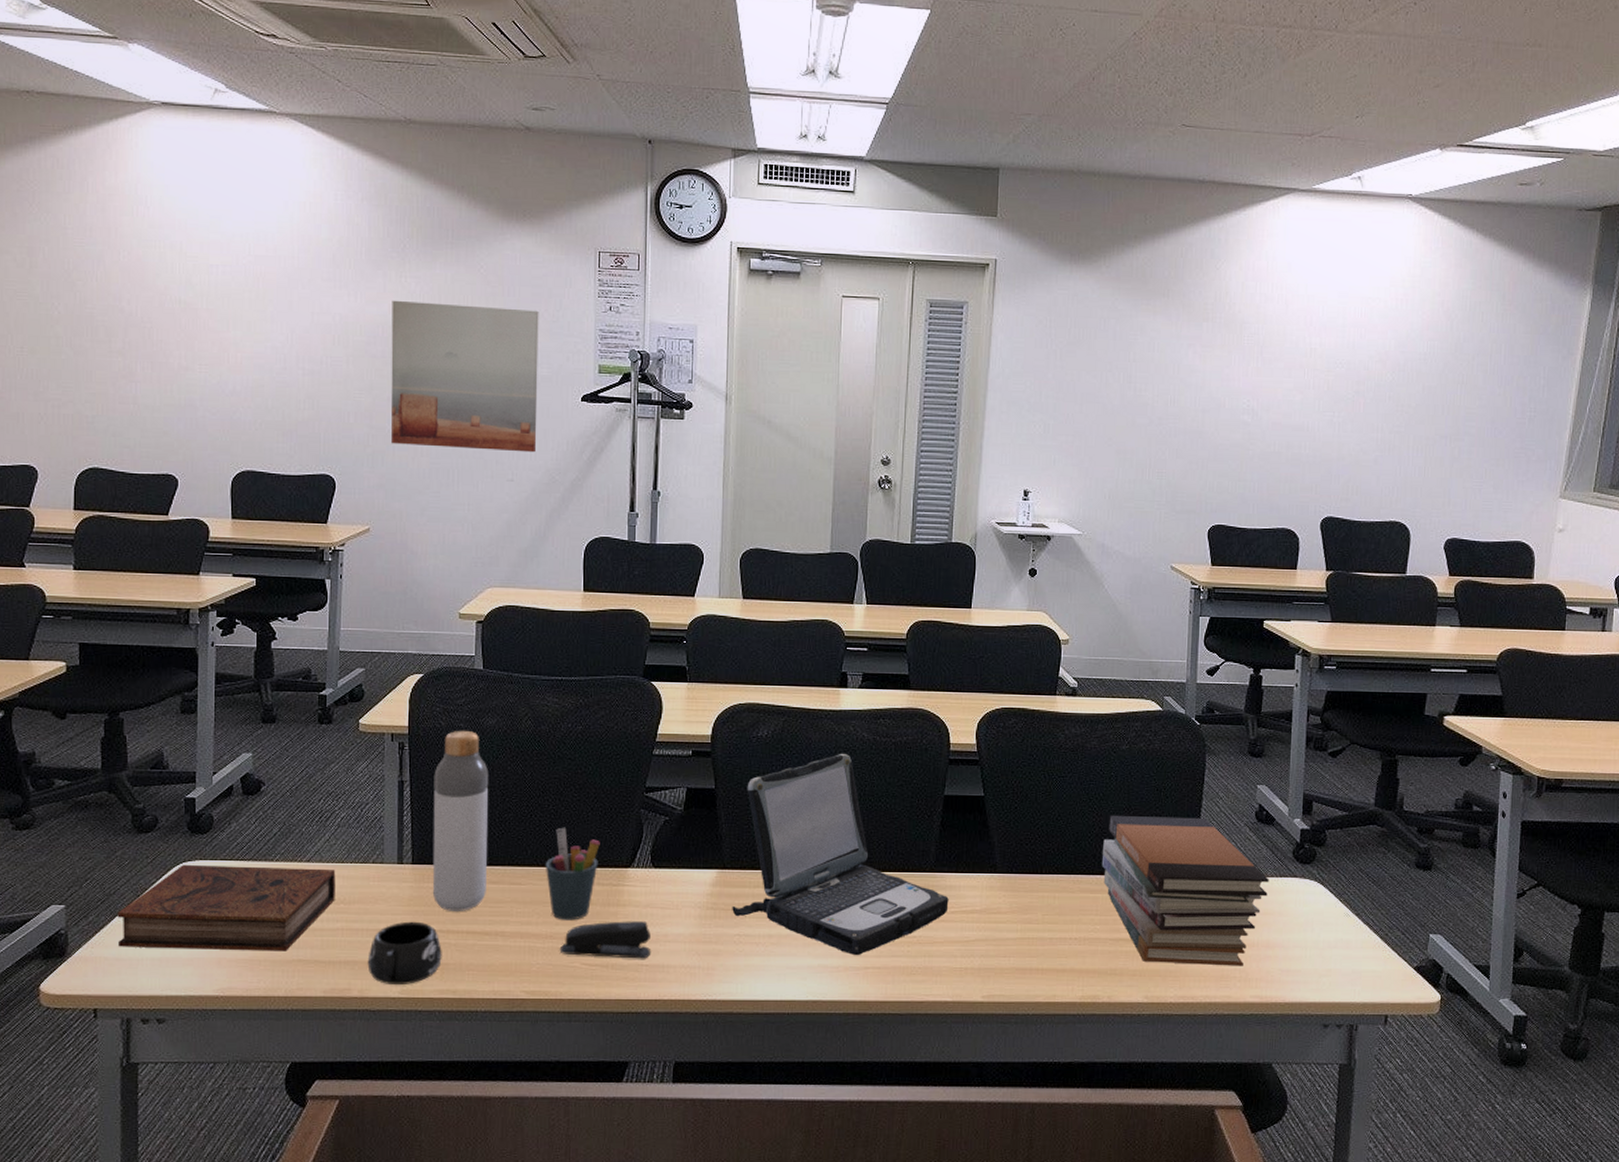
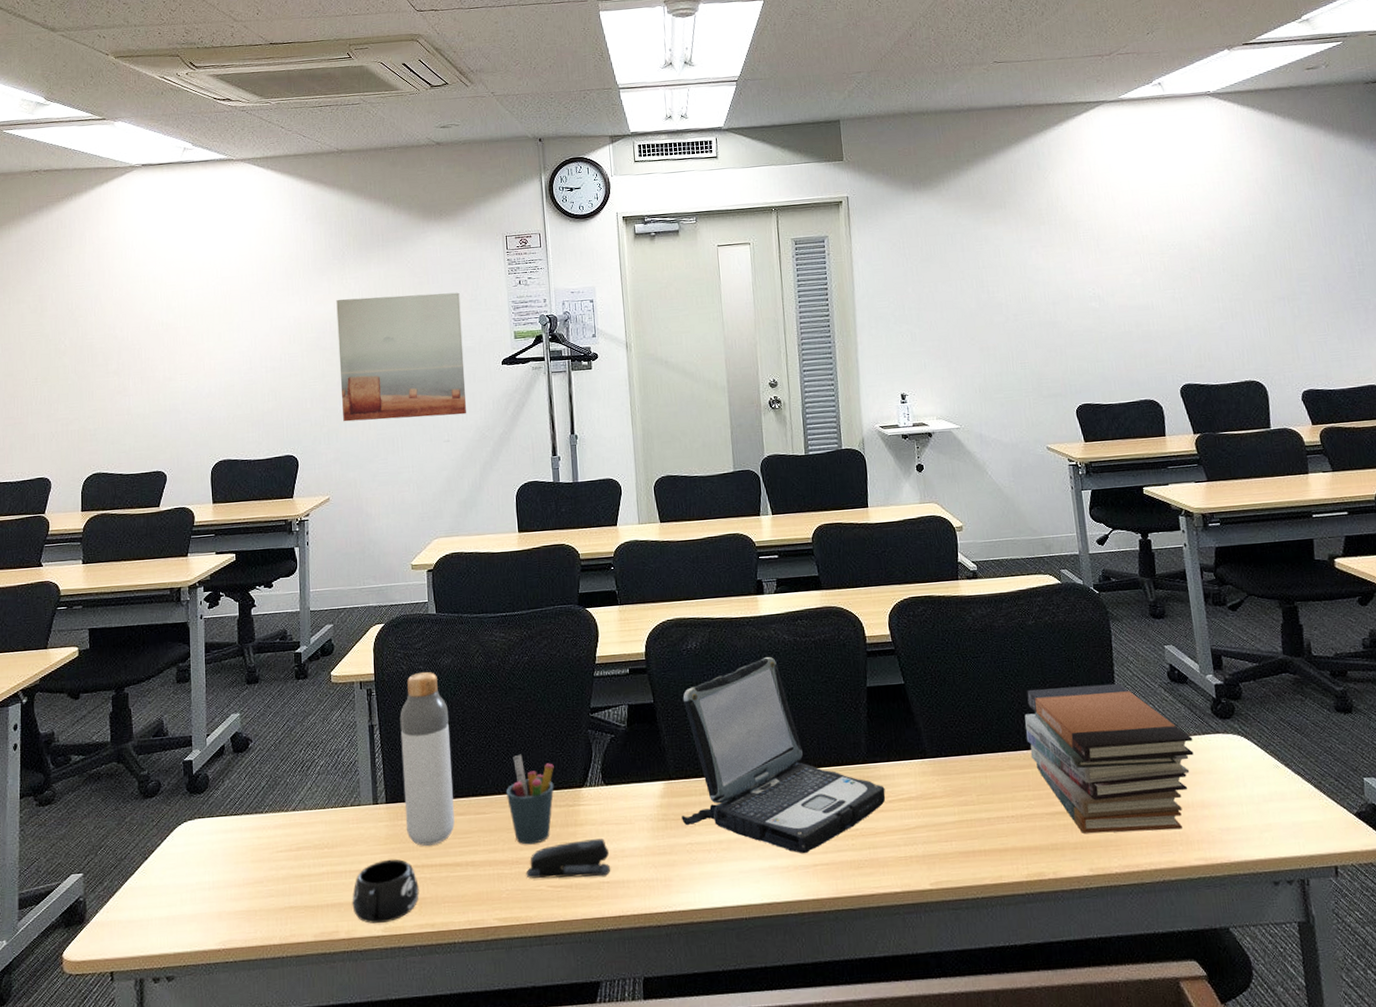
book: present [117,864,336,952] -> none [128,815,320,910]

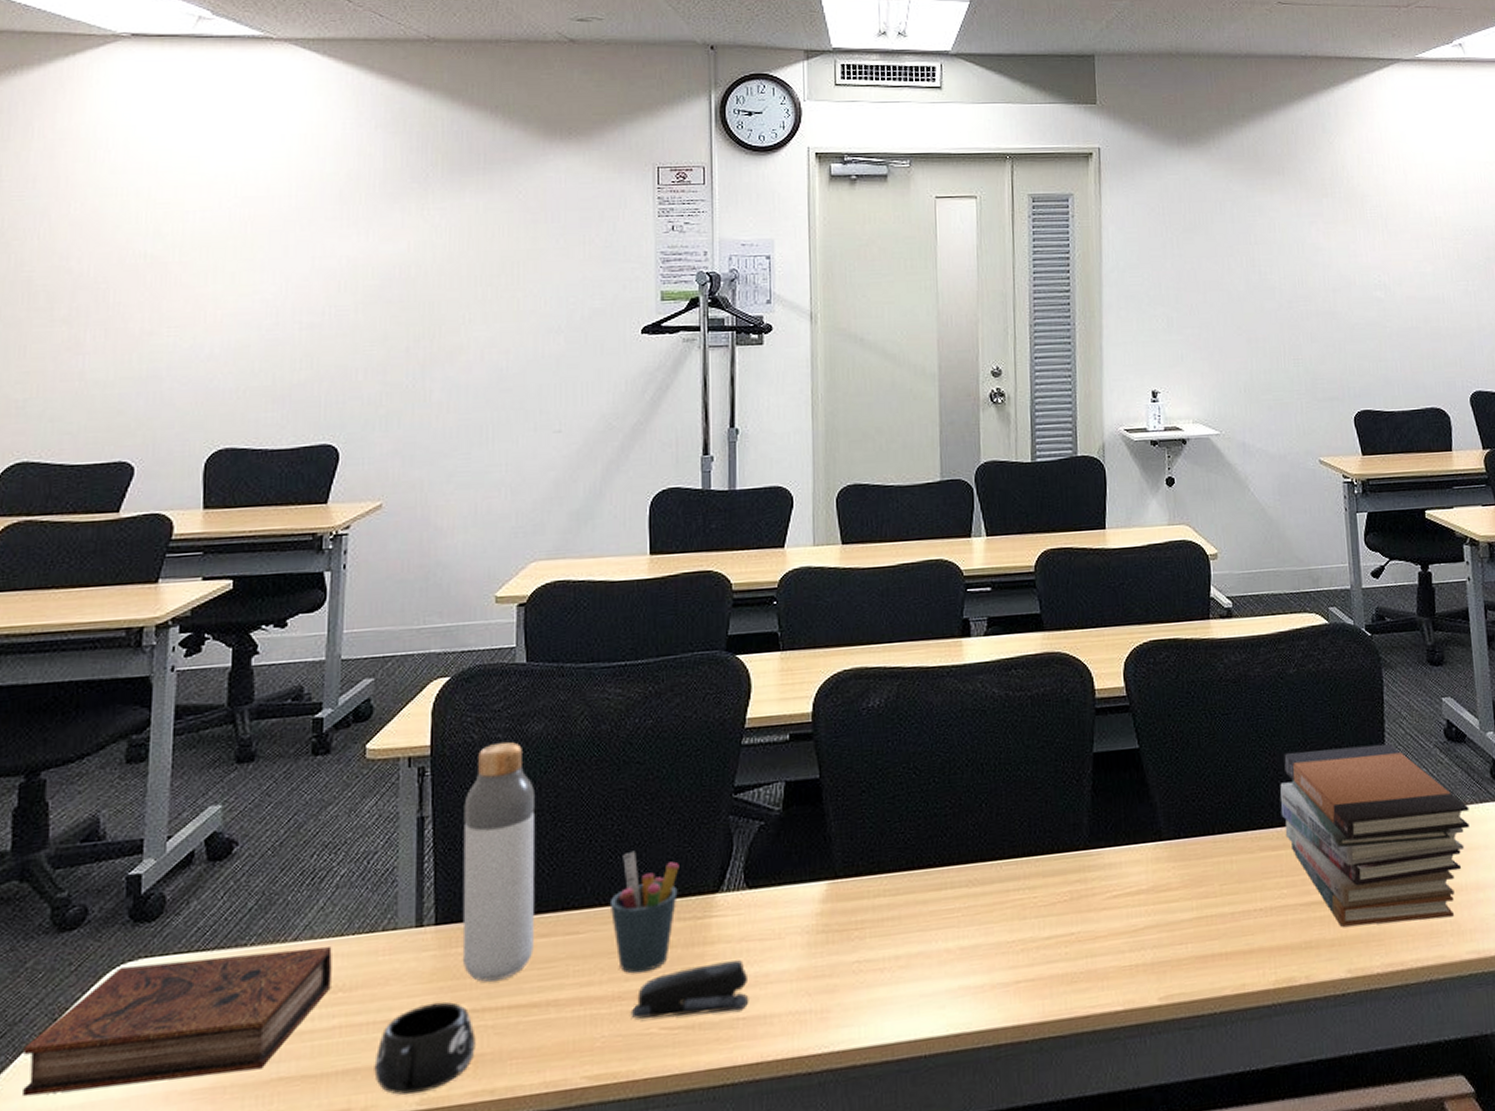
book: none [128,815,320,910] -> present [23,946,332,1097]
wall art: present [336,292,466,422] -> none [409,235,589,402]
laptop: present [681,657,886,854] -> none [848,717,1110,969]

